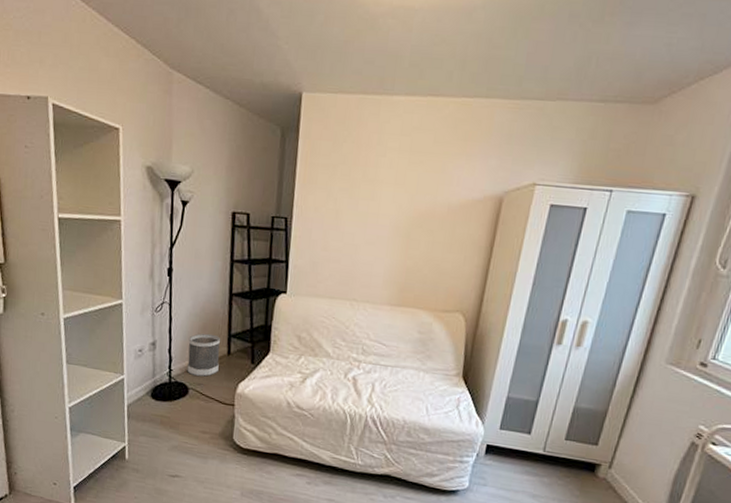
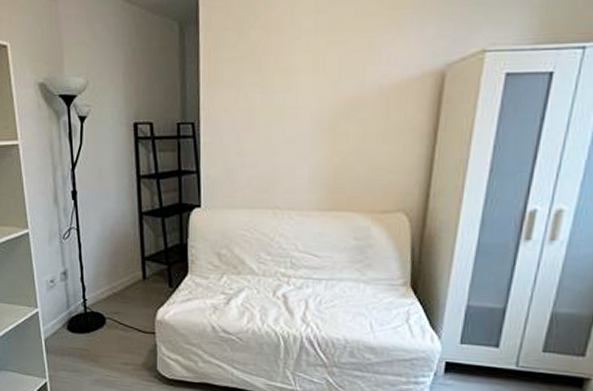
wastebasket: present [187,333,220,377] -> none [100,258,135,305]

